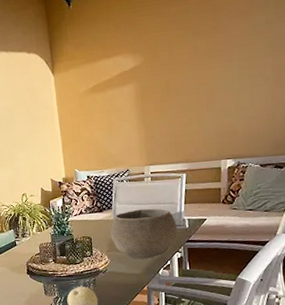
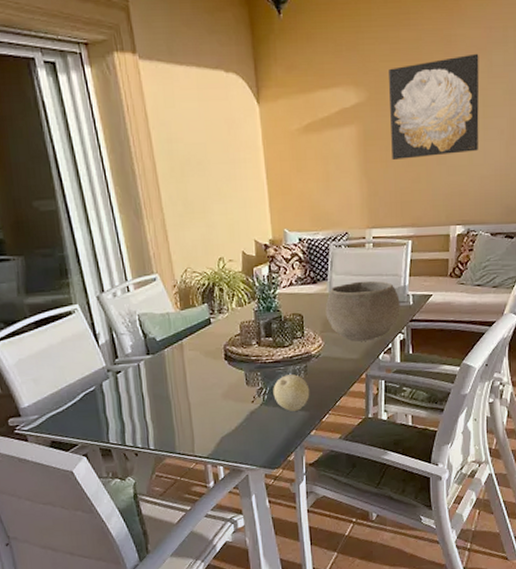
wall art: none [161,17,246,109] -> present [389,53,480,160]

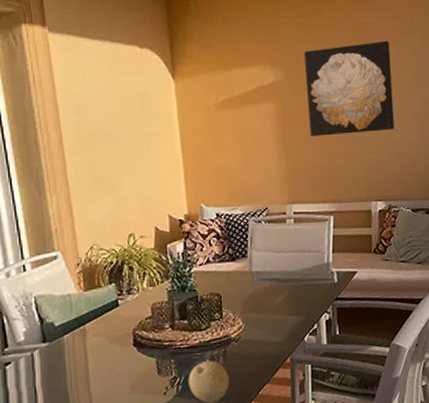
bowl: present [325,280,400,341] -> none [245,257,325,323]

